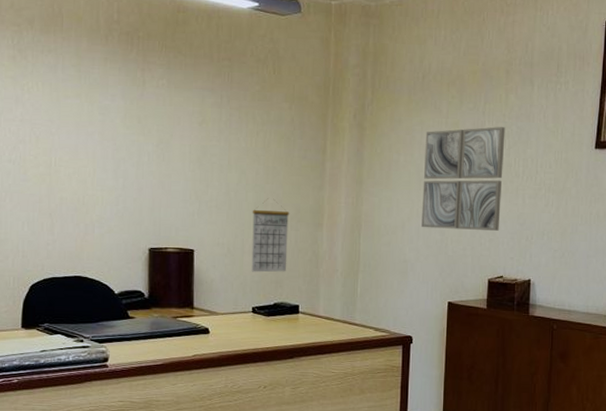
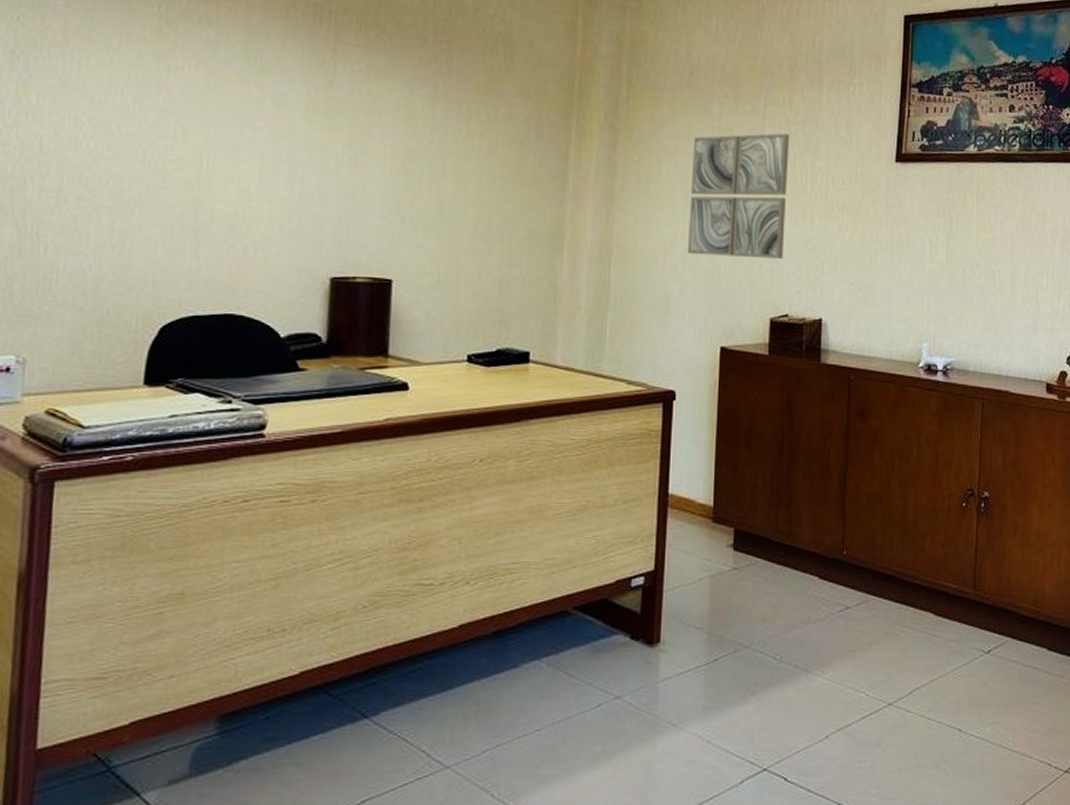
calendar: present [251,198,290,273] -> none [468,215,521,310]

